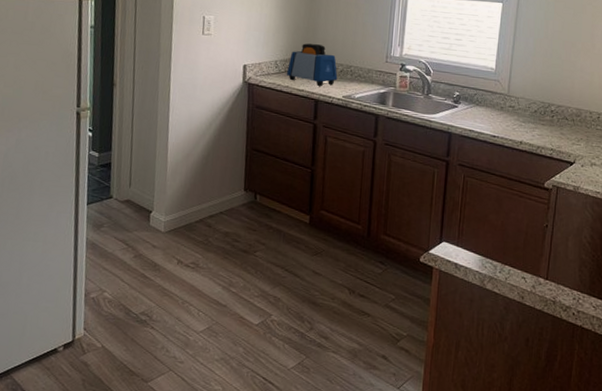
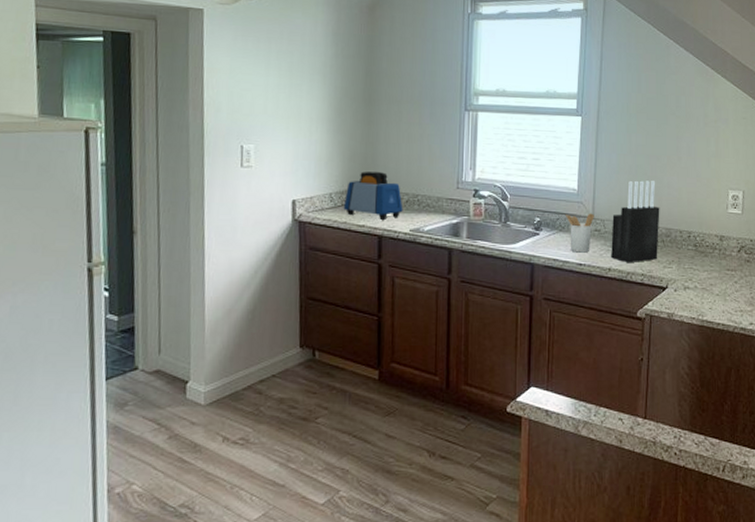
utensil holder: none [482,90,510,126] -> present [565,213,594,253]
knife block: none [523,63,572,138] -> present [611,180,660,262]

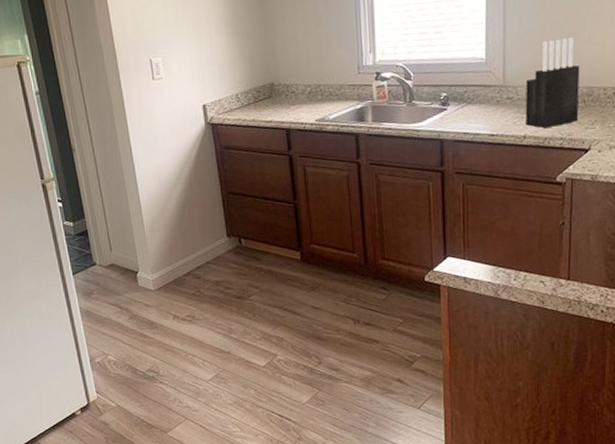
toaster: present [343,172,403,220] -> none [250,67,307,113]
utensil holder: present [565,213,594,253] -> none [473,81,506,124]

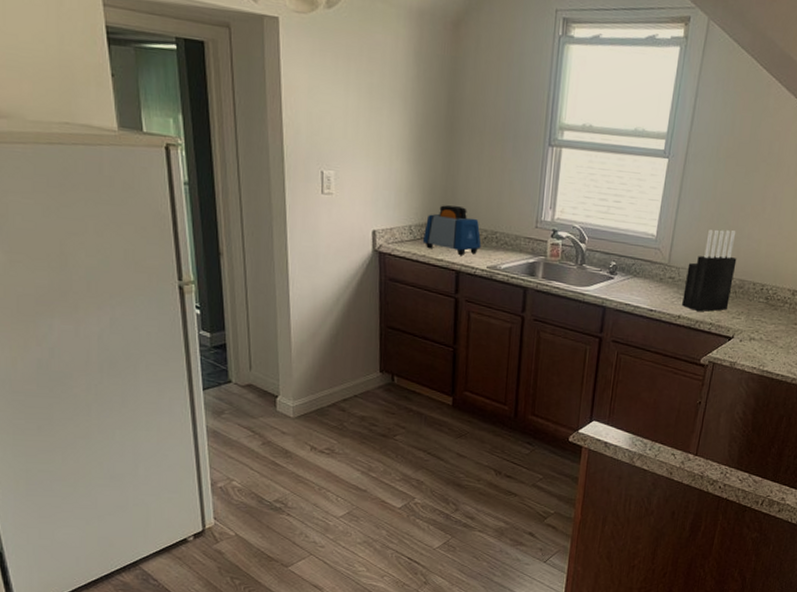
toaster: none [250,67,307,113] -> present [422,205,482,255]

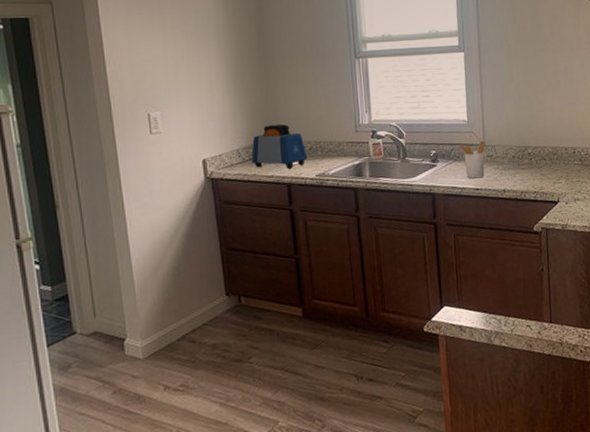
utensil holder: none [641,260,670,299] -> present [458,140,486,179]
knife block: present [682,229,737,312] -> none [502,105,548,182]

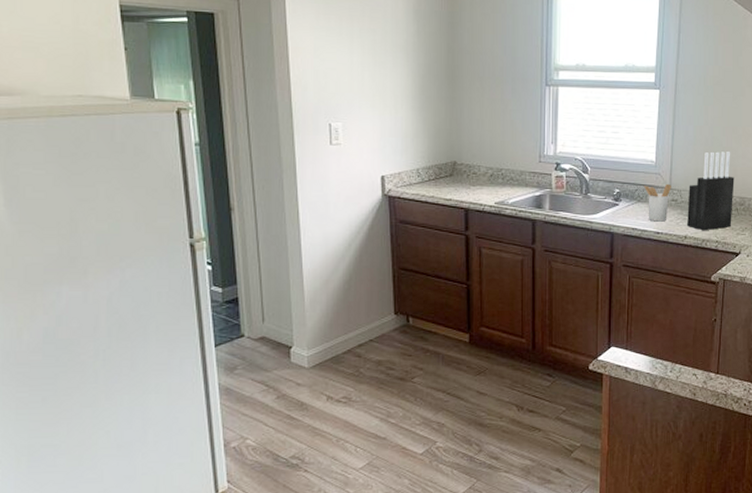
toaster: present [251,124,308,168] -> none [430,147,488,193]
knife block: none [502,105,548,182] -> present [687,151,735,230]

